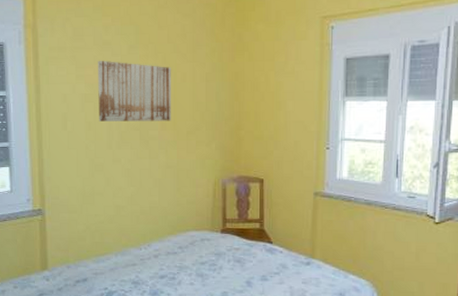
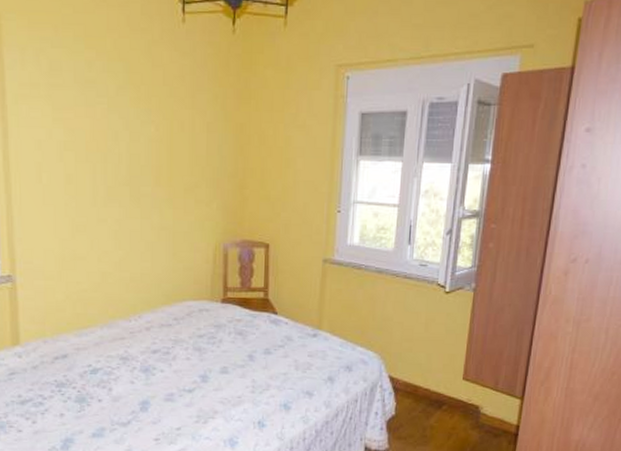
wall art: present [98,60,171,121] -> none [79,101,167,176]

